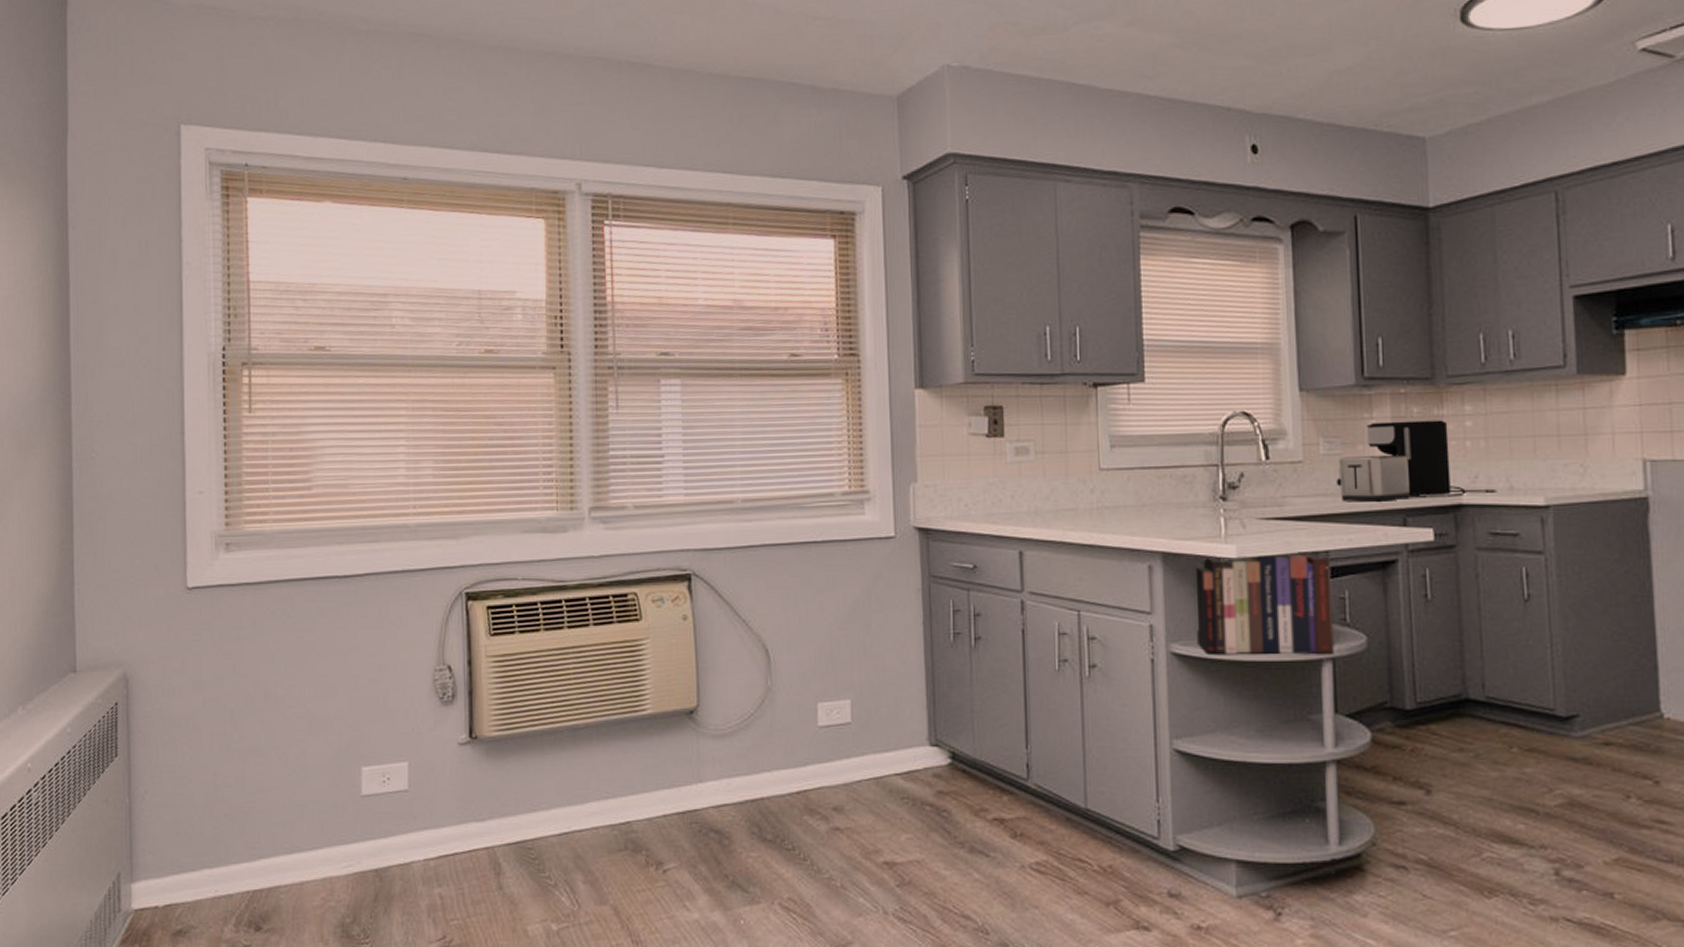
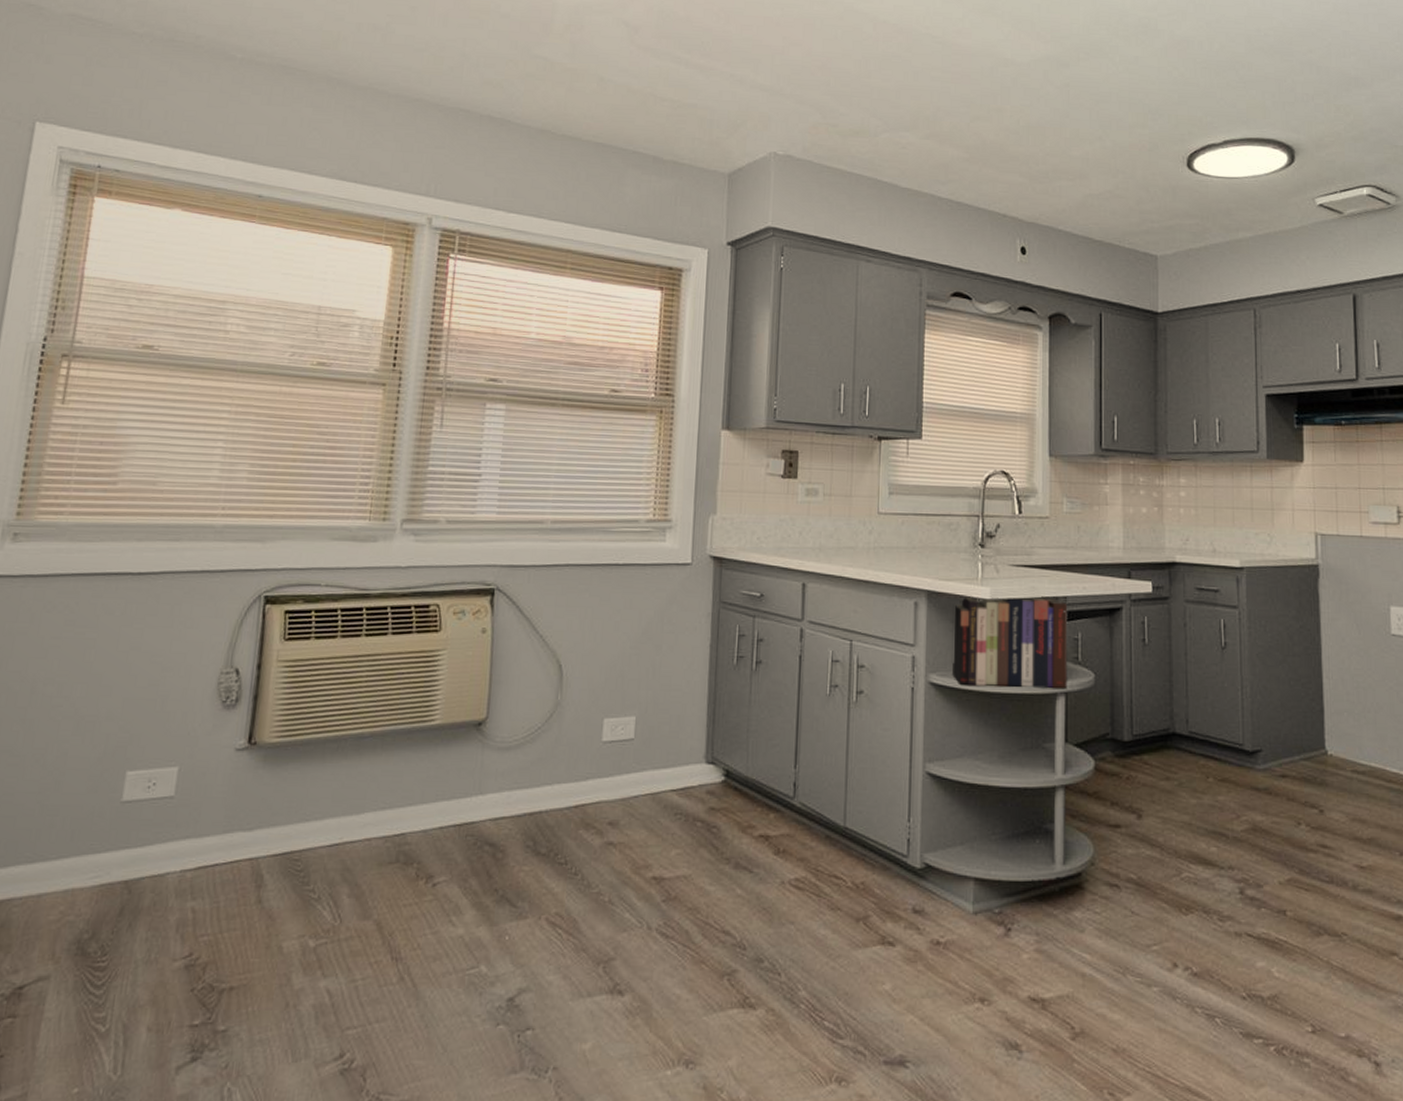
toaster: present [1335,454,1410,502] -> none [1075,515,1134,556]
coffee maker: present [1366,420,1500,498] -> none [1101,487,1205,556]

